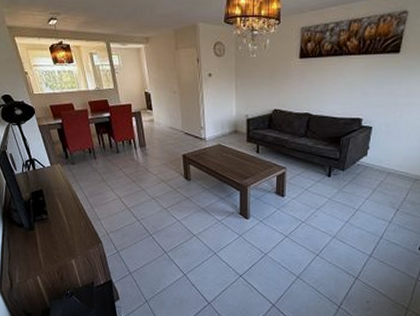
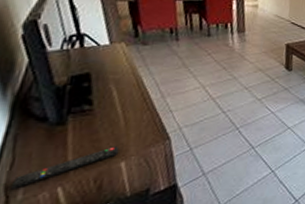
remote control: none [11,247,70,275] -> present [10,147,120,189]

